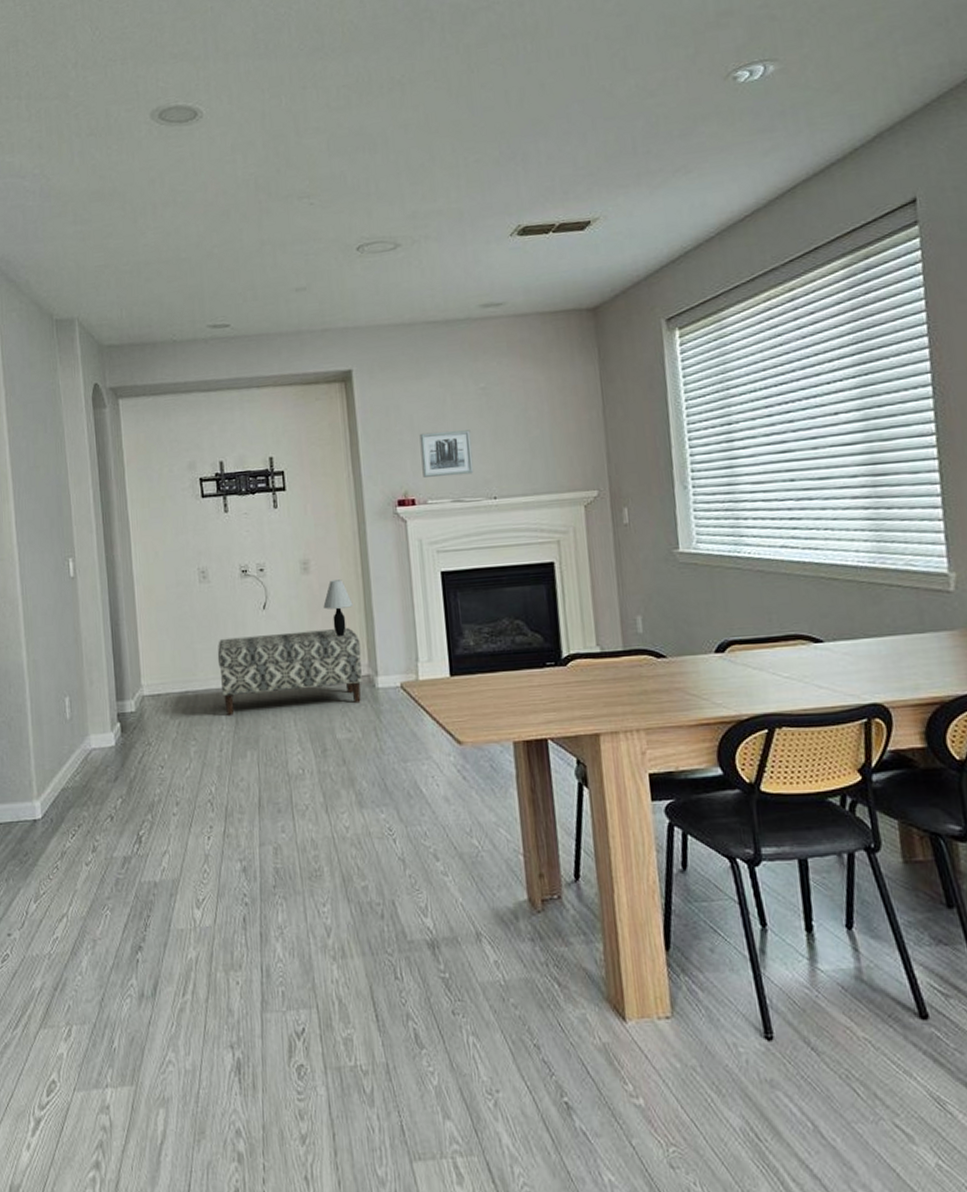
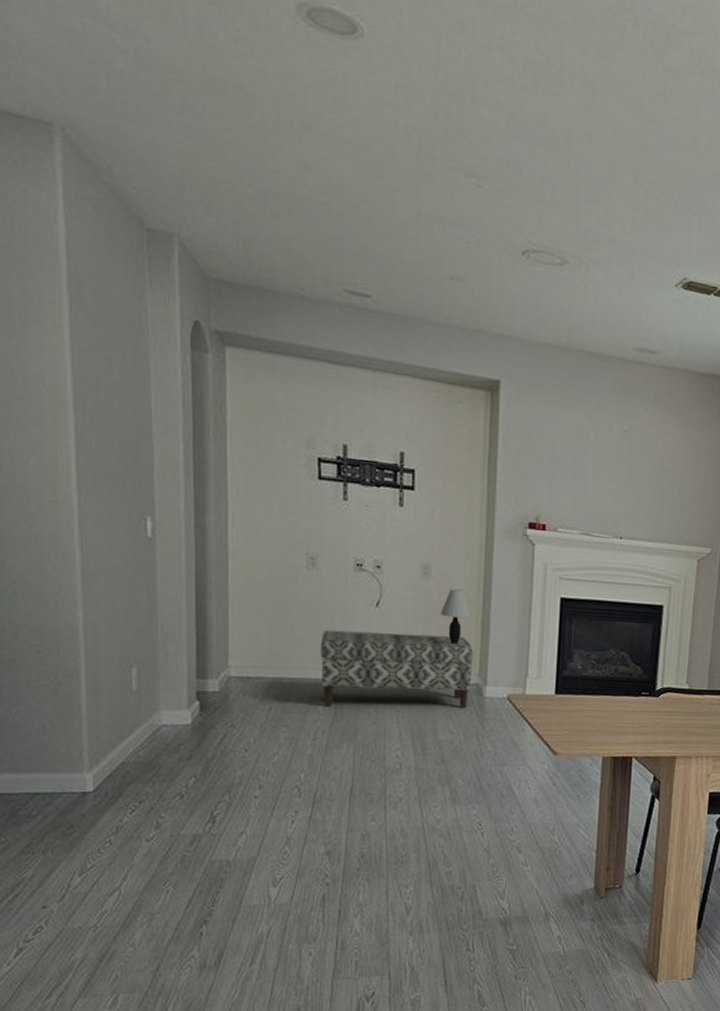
wall art: present [419,430,474,477] -> none [557,462,608,511]

